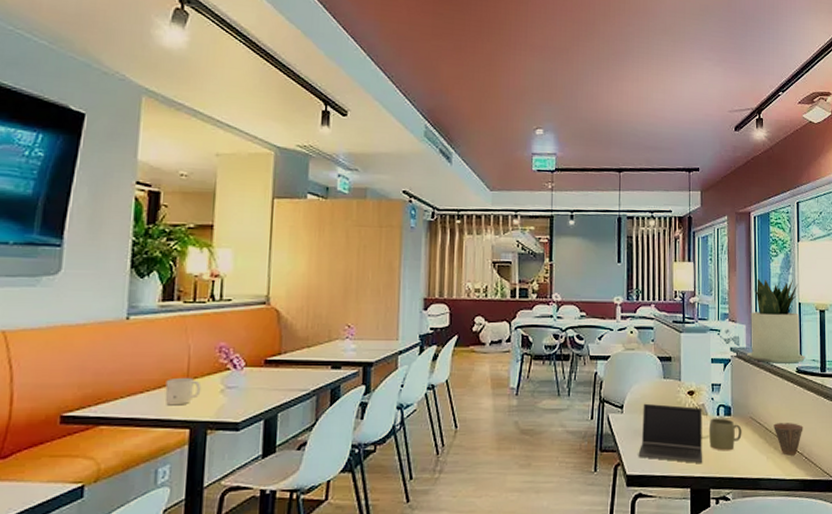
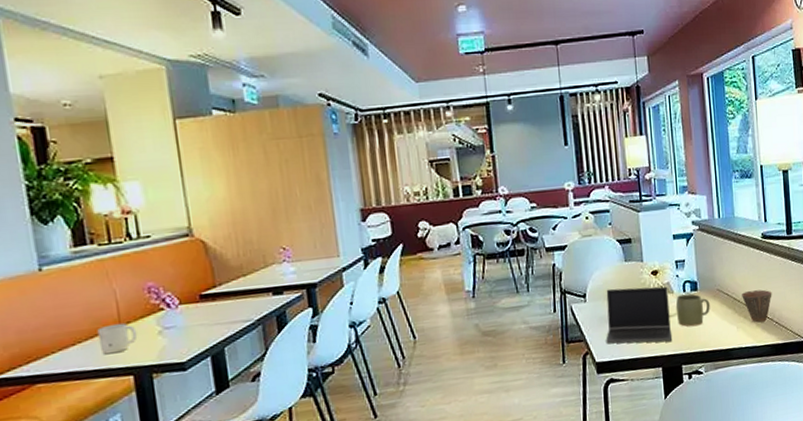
planter: present [747,278,805,363] -> none [710,140,770,232]

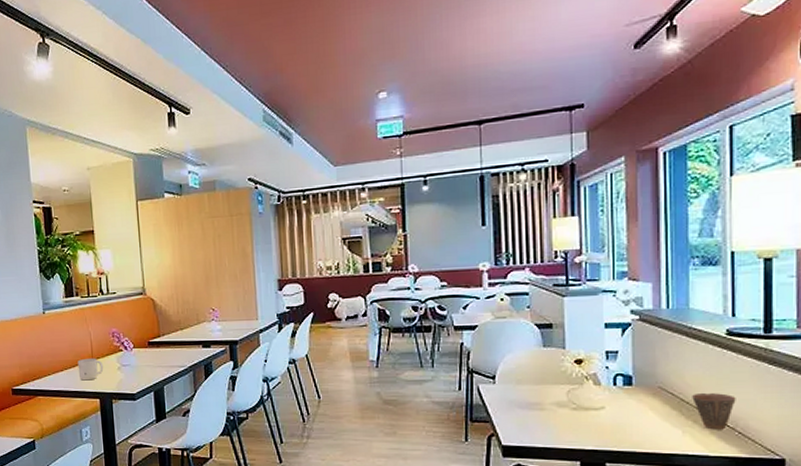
laptop computer: present [606,286,673,344] -> none [515,373,596,437]
mug: present [675,293,710,327] -> none [602,388,647,424]

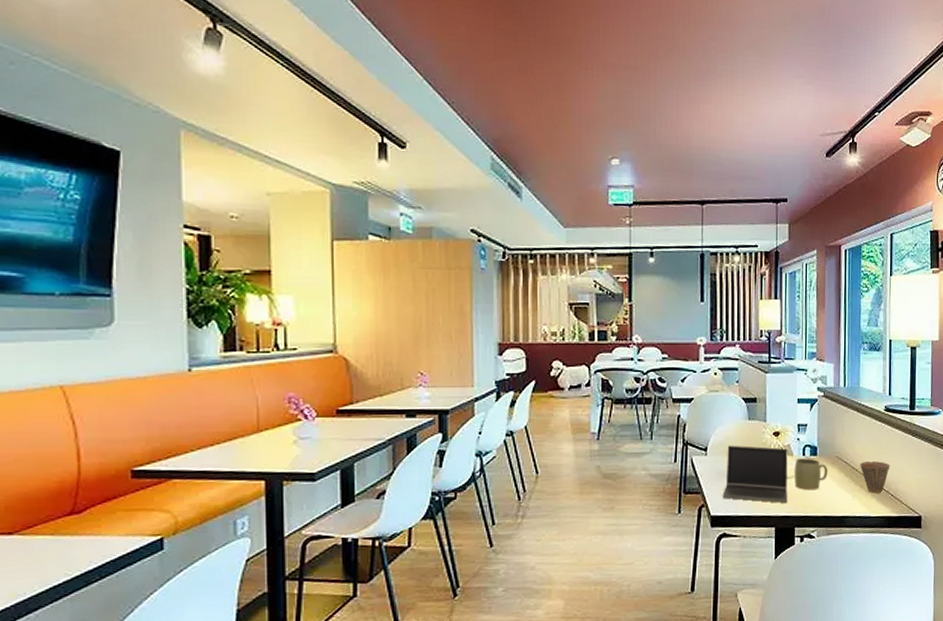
mug: present [77,358,104,381] -> none [236,428,274,458]
laptop computer: none [515,373,596,437] -> present [722,445,788,504]
mug: none [602,388,647,424] -> present [794,458,828,491]

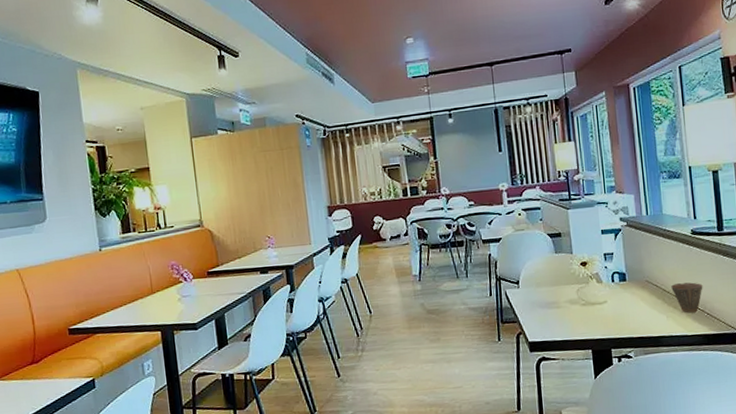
laptop computer: present [722,445,788,504] -> none [538,276,602,328]
mug: present [794,458,828,491] -> none [604,284,639,314]

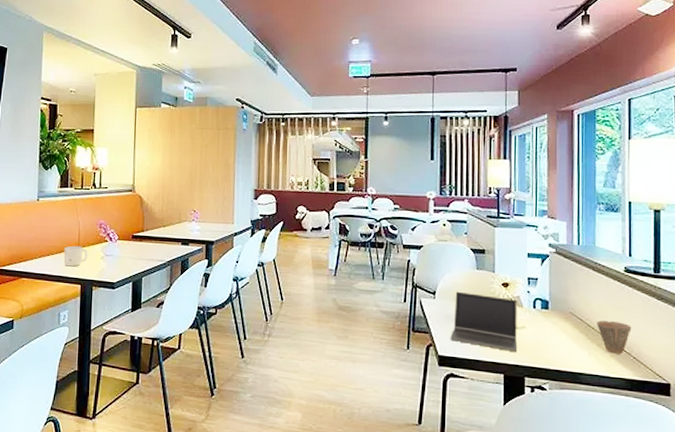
mug: none [137,291,164,315] -> present [63,245,88,267]
laptop computer: none [538,276,602,328] -> present [450,291,518,353]

